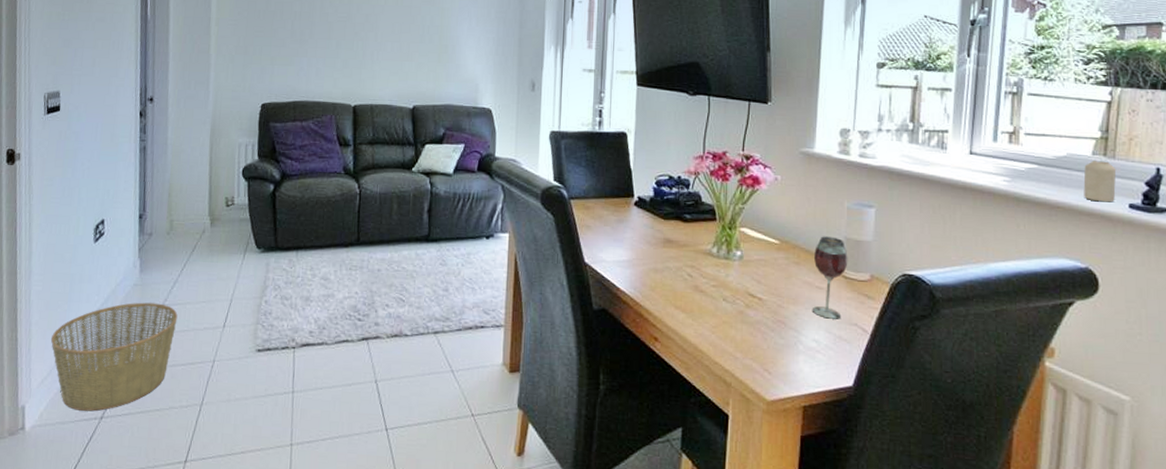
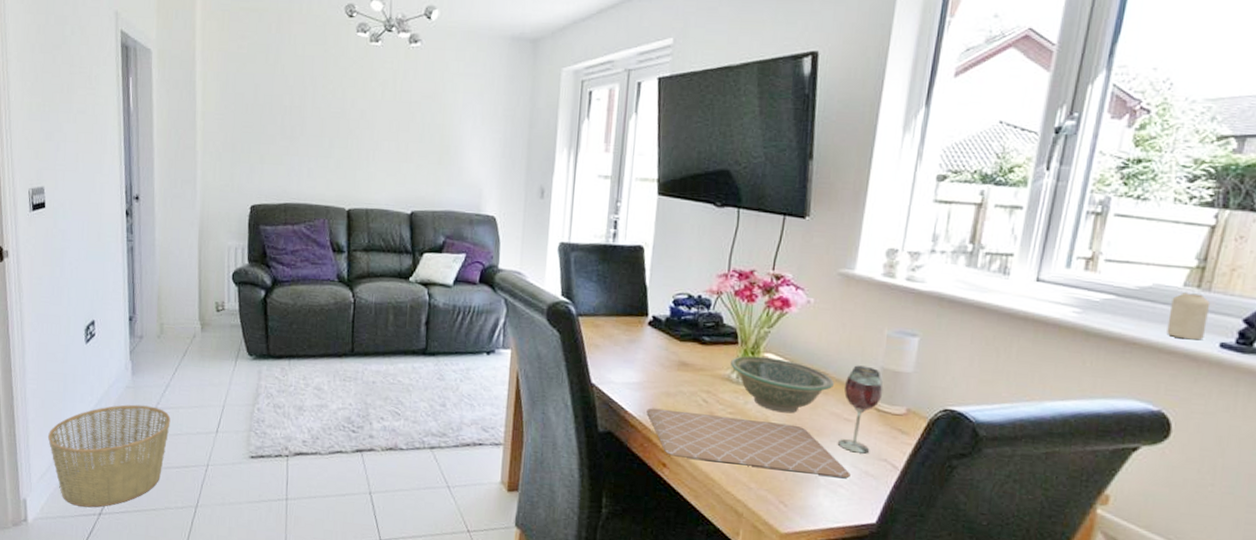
placemat: none [637,284,826,343] -> present [646,408,850,478]
bowl: none [711,231,804,284] -> present [731,355,834,413]

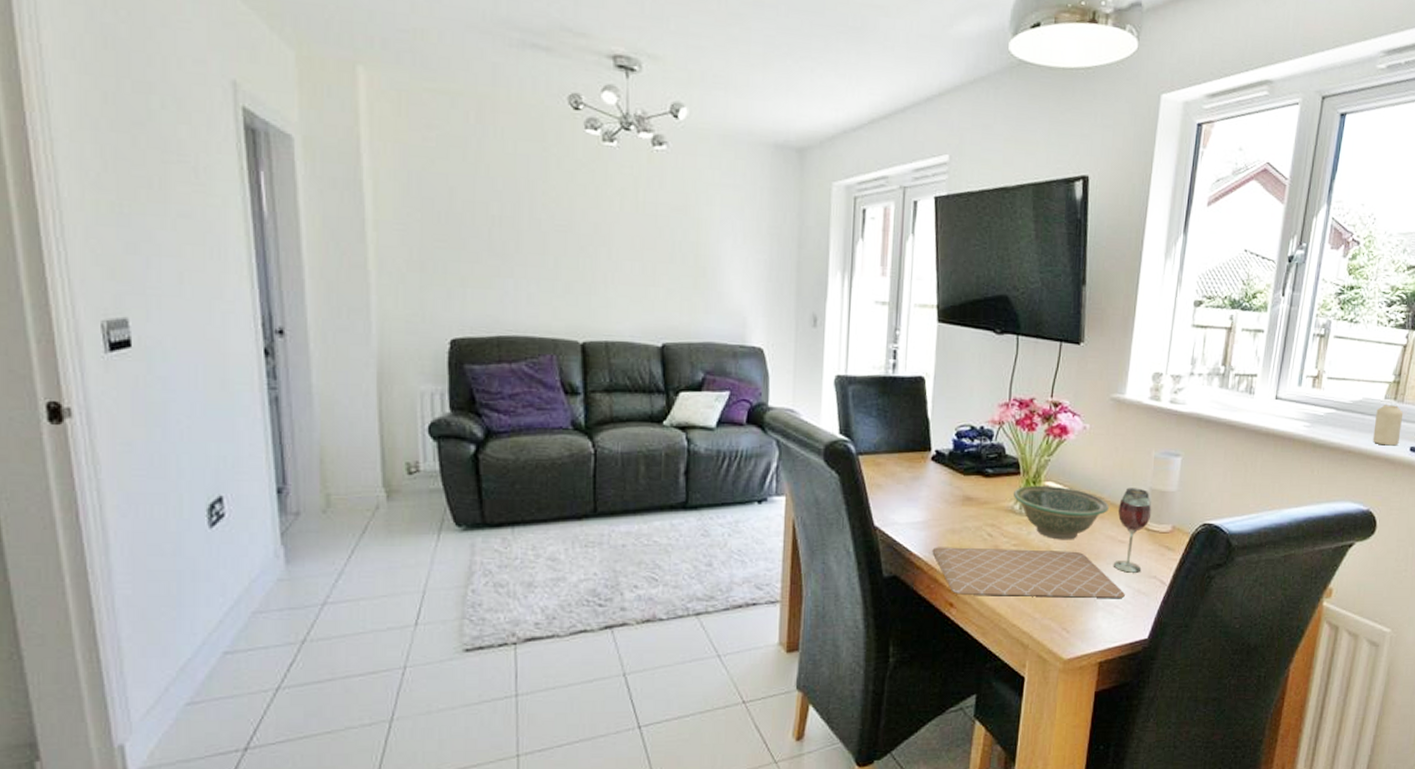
basket: present [47,404,171,508] -> none [154,601,348,743]

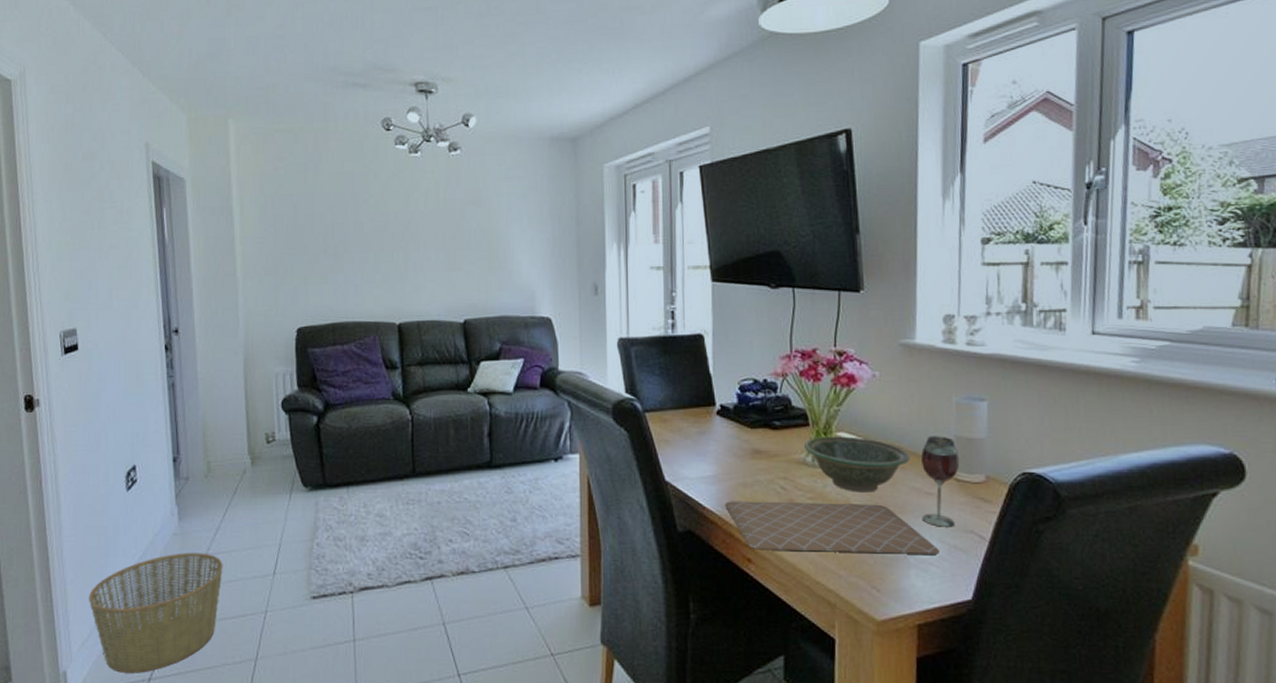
basket: none [154,601,348,743] -> present [88,553,223,673]
candle: present [1373,405,1404,446] -> none [1223,332,1261,379]

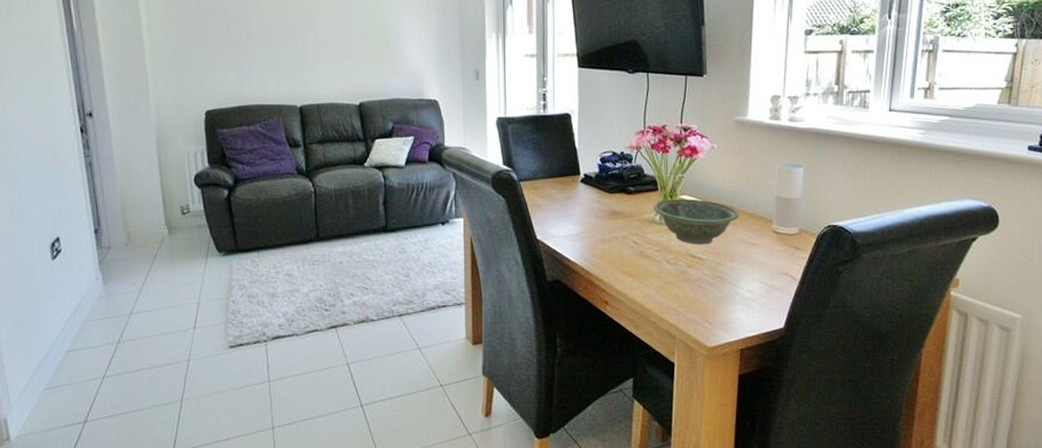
basket: present [88,553,223,673] -> none [22,312,148,418]
placemat: present [725,501,939,554] -> none [587,253,760,294]
wineglass: present [921,436,960,527] -> none [748,197,779,271]

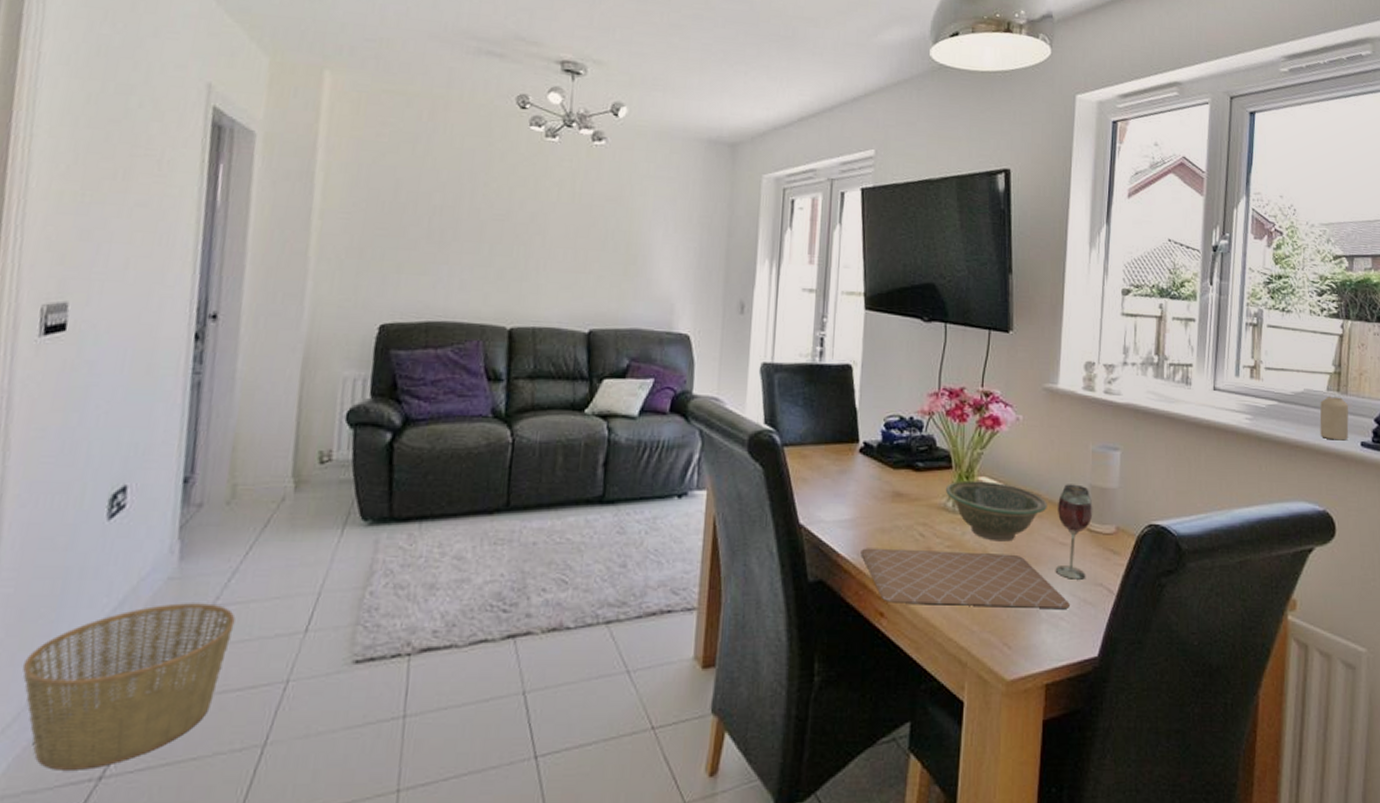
basket: none [22,312,148,418] -> present [22,603,236,770]
placemat: none [587,253,760,294] -> present [861,548,1070,608]
wineglass: none [748,197,779,271] -> present [1056,484,1093,580]
candle: none [989,109,1019,146] -> present [1319,396,1349,441]

